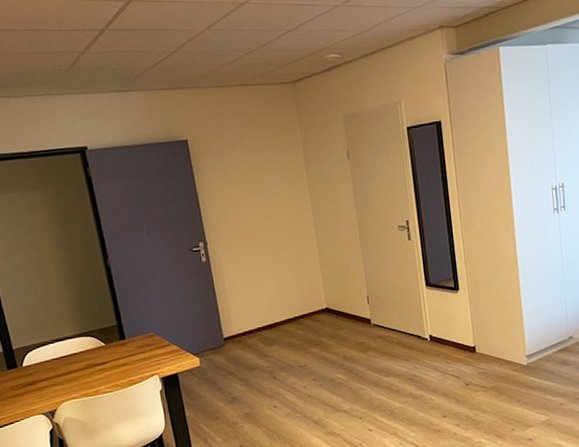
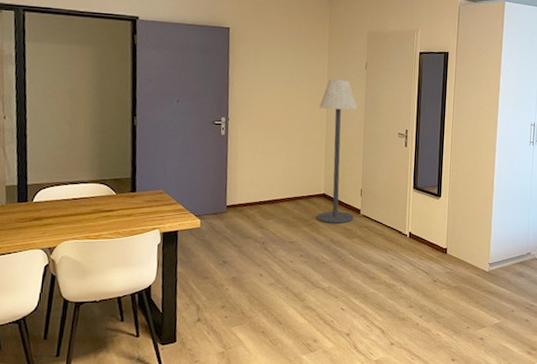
floor lamp: none [303,175,365,340] -> present [316,79,357,224]

